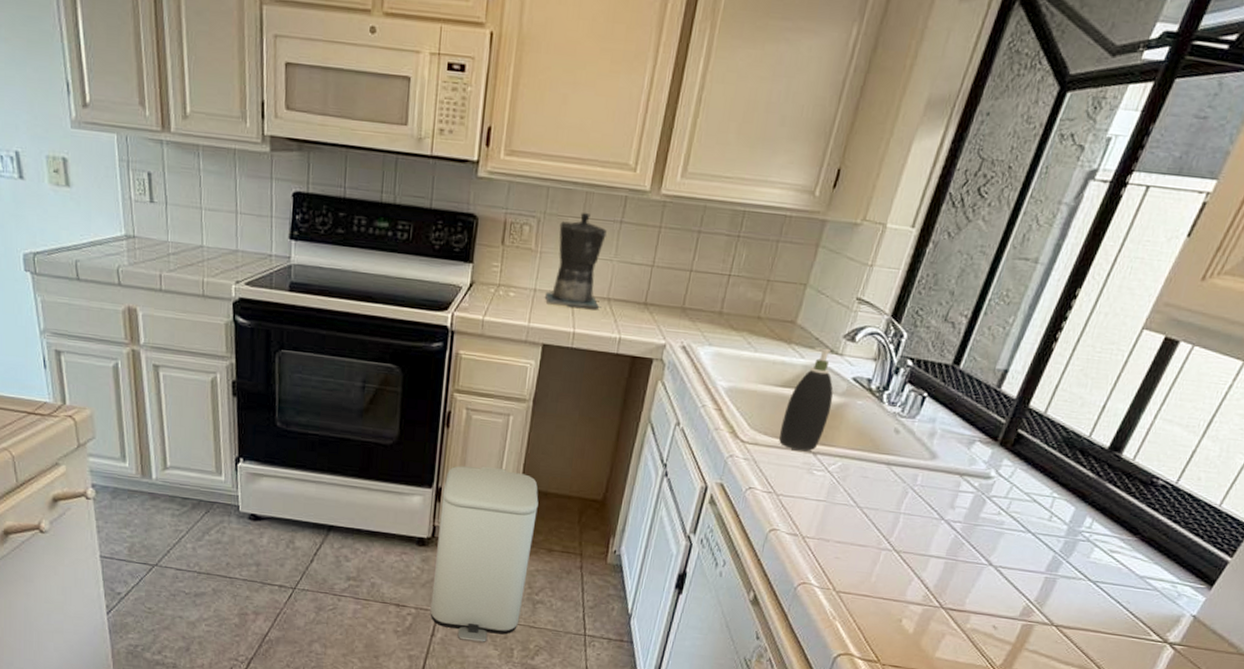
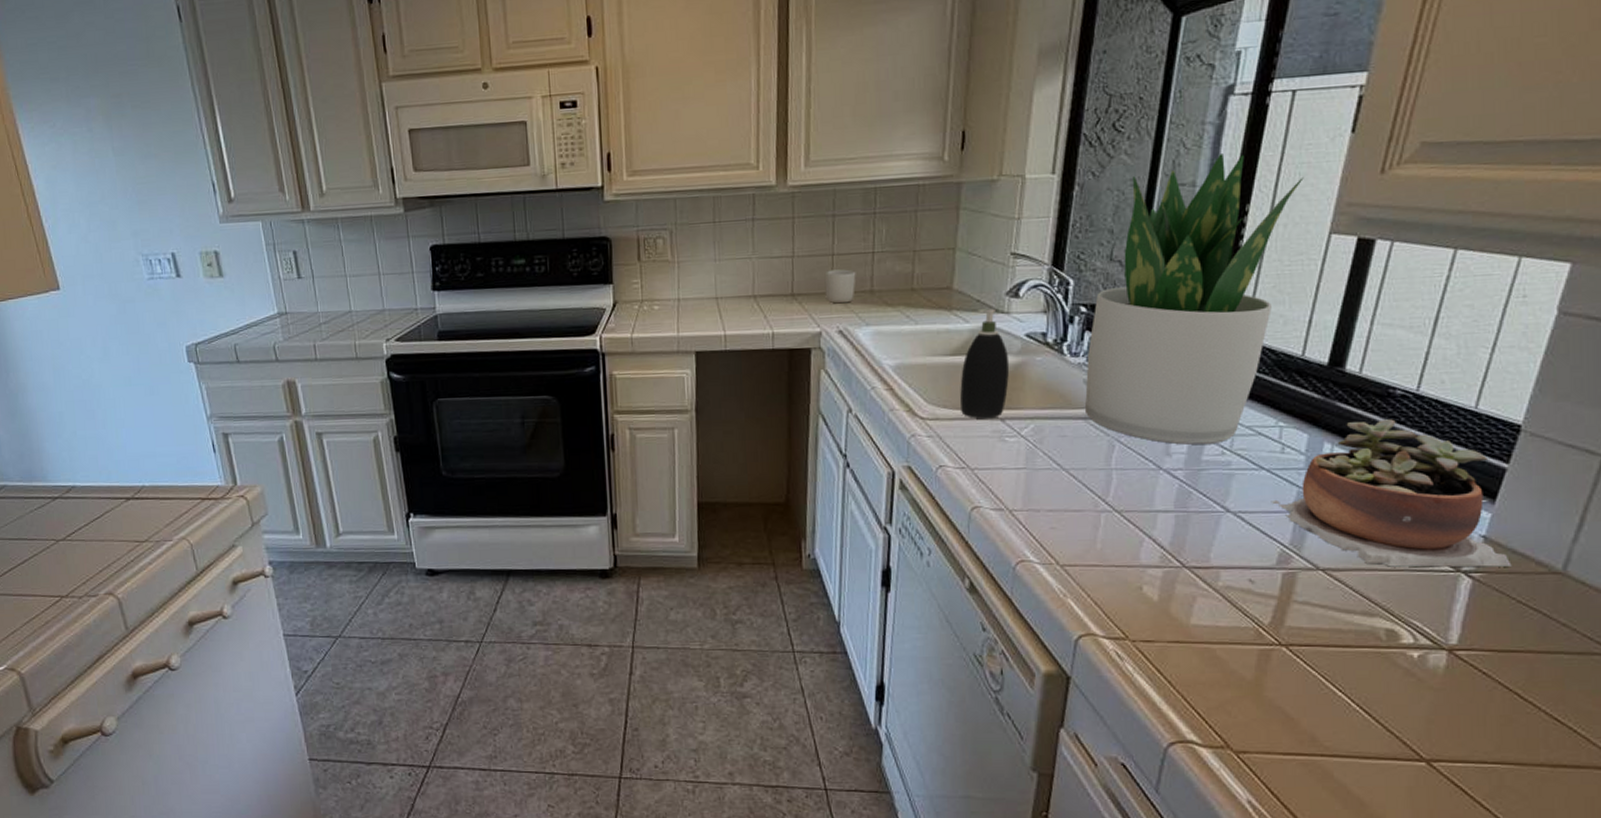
pedal bin: present [430,465,539,644] -> none [618,484,721,676]
coffee maker: present [544,212,607,311] -> none [689,216,746,311]
mug: none [676,285,710,321] -> present [824,269,856,304]
planter: none [889,235,1135,504] -> present [1084,154,1304,445]
succulent plant: none [1028,502,1217,644] -> present [1271,419,1512,568]

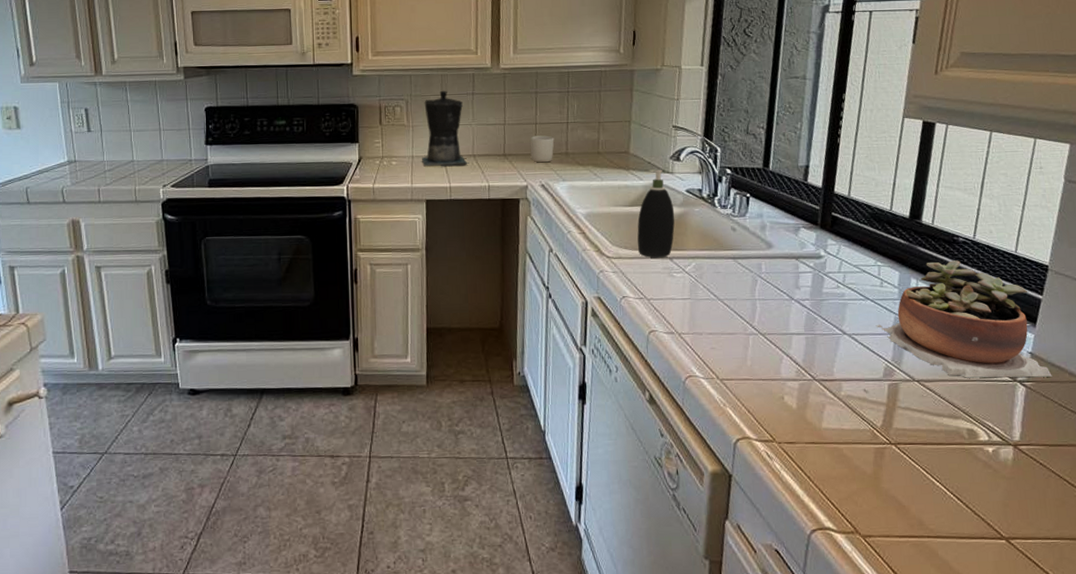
coffee maker: none [689,216,746,311] -> present [421,90,467,167]
planter: present [1084,154,1304,445] -> none [733,55,882,280]

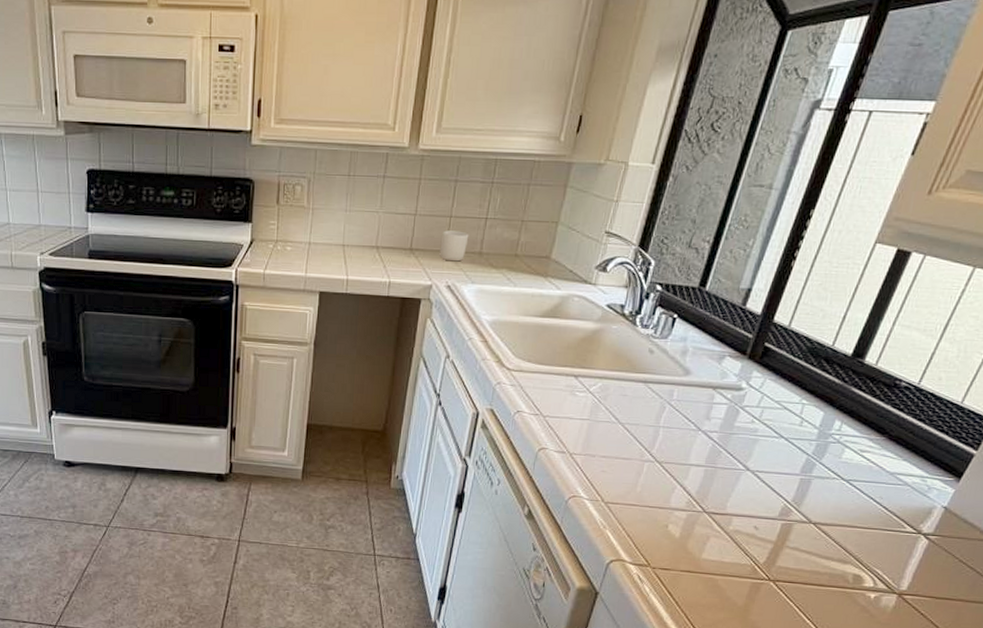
coffee maker: present [421,90,467,167] -> none [318,170,371,258]
soap dispenser: present [637,169,675,258] -> none [542,279,590,375]
succulent plant: present [875,260,1052,378] -> none [783,405,963,533]

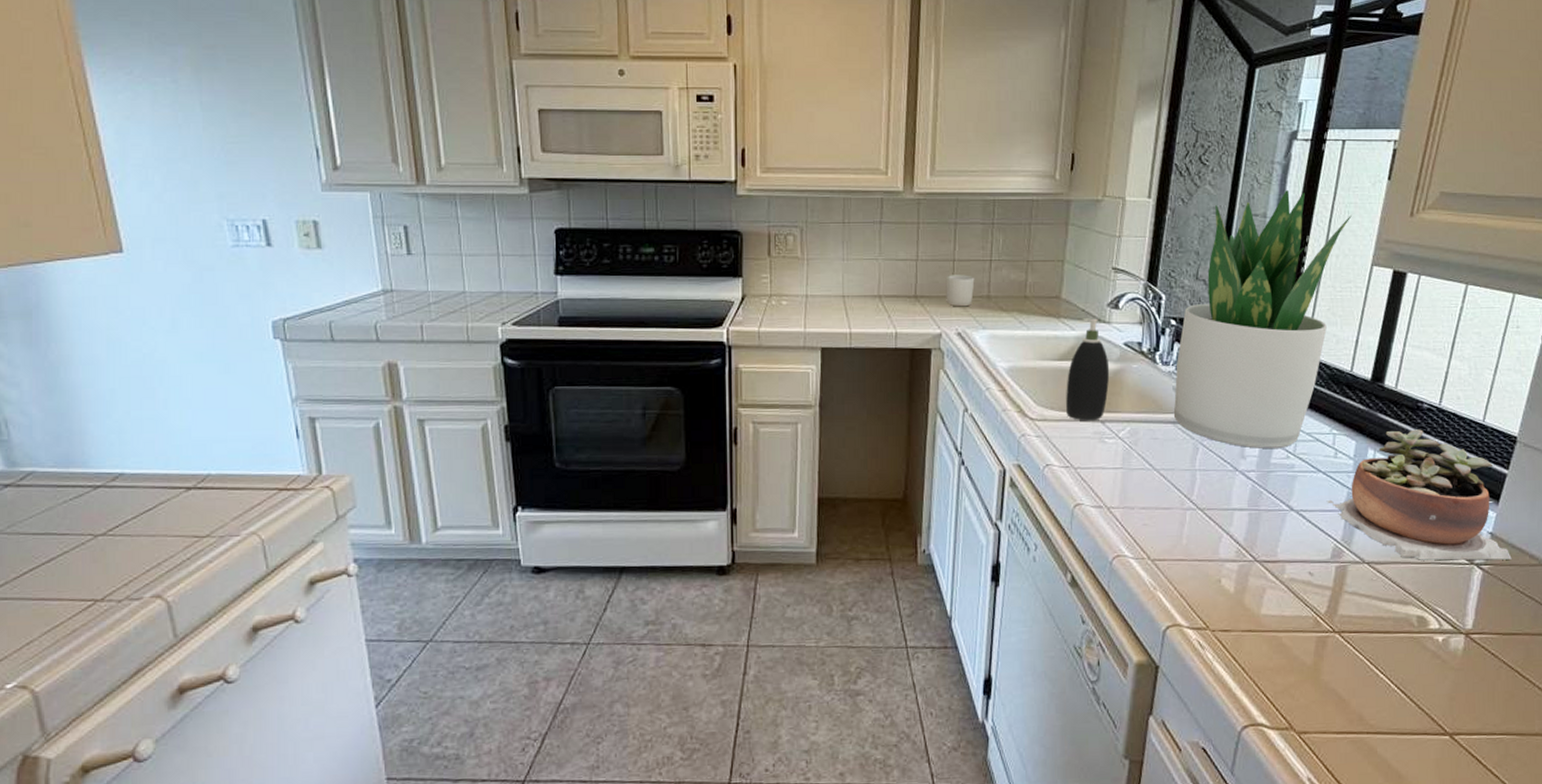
soap dispenser: none [542,279,590,375] -> present [1066,318,1110,421]
planter: none [645,162,864,414] -> present [1173,190,1352,449]
succulent plant: none [783,405,963,533] -> present [1326,429,1512,561]

